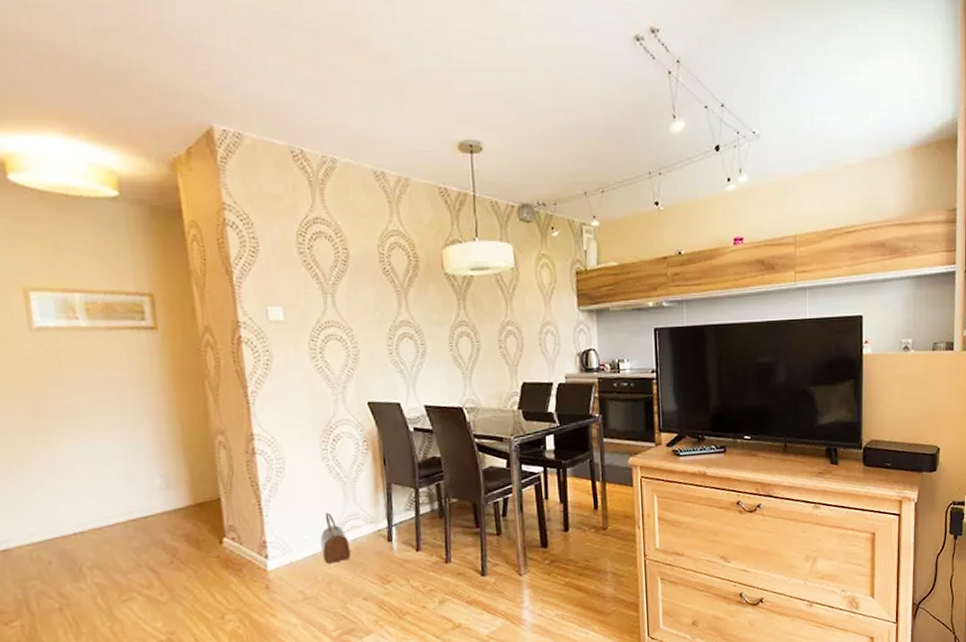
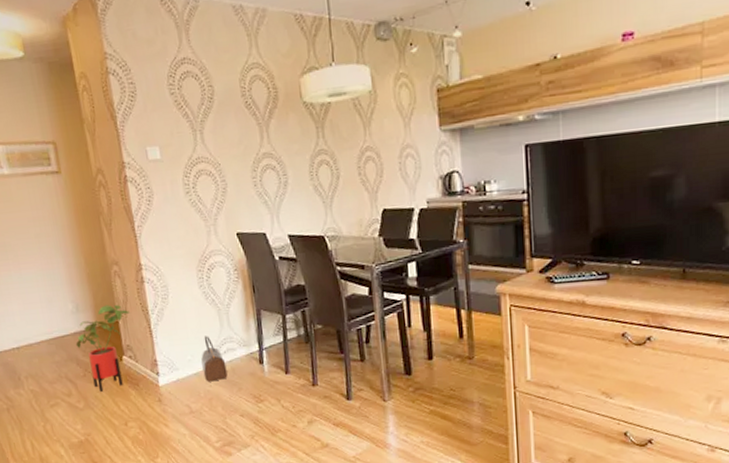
house plant: none [162,479,235,582] -> present [75,305,130,393]

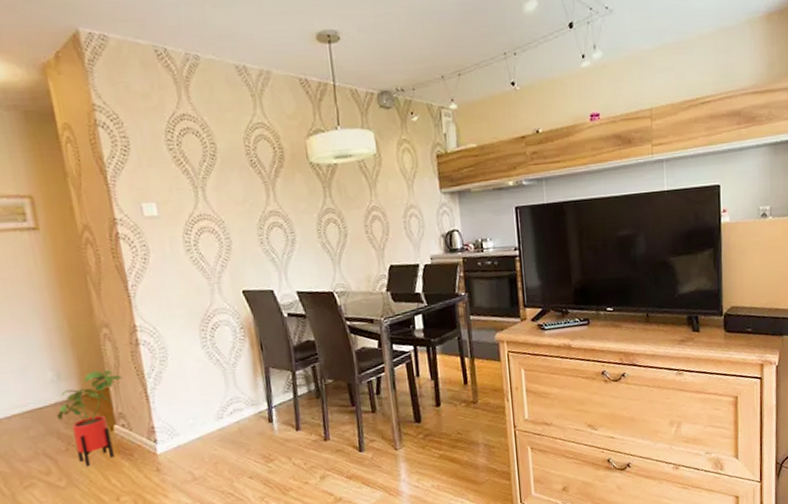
handbag: present [201,336,228,382] -> none [204,397,235,446]

